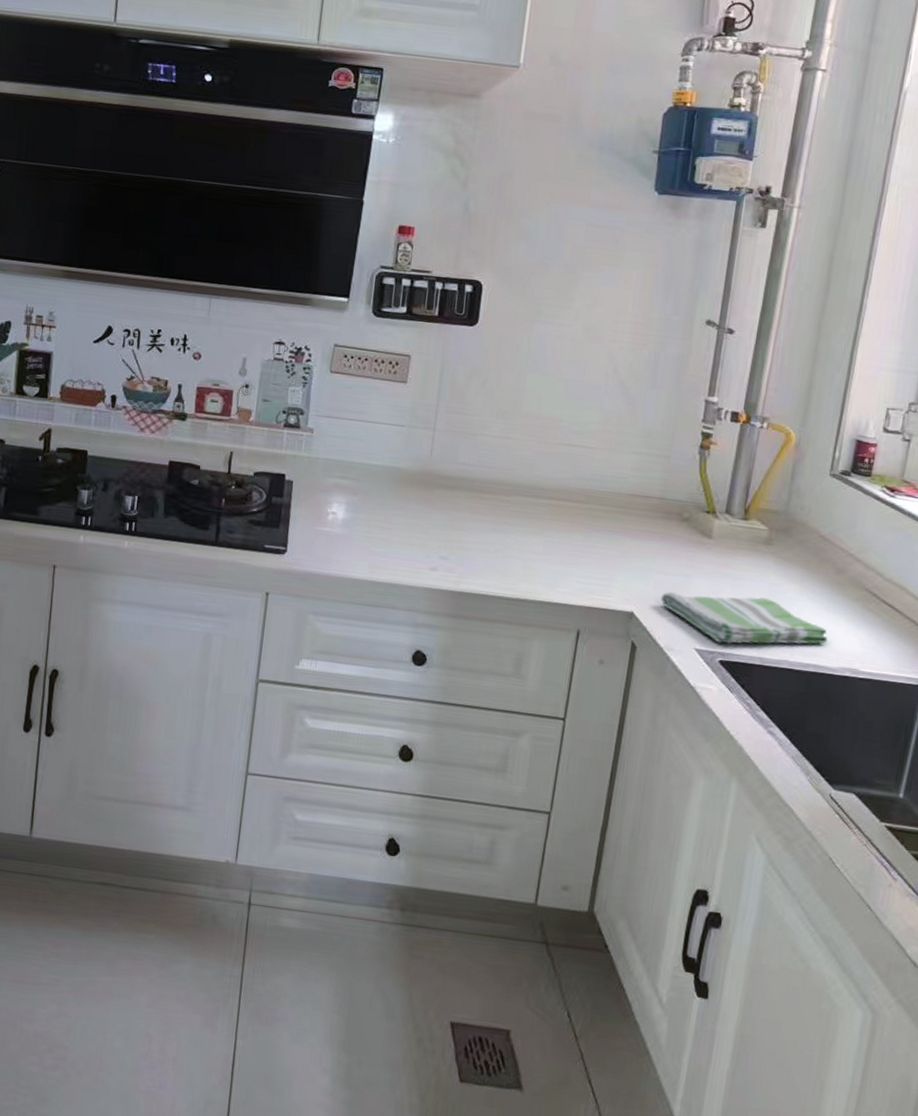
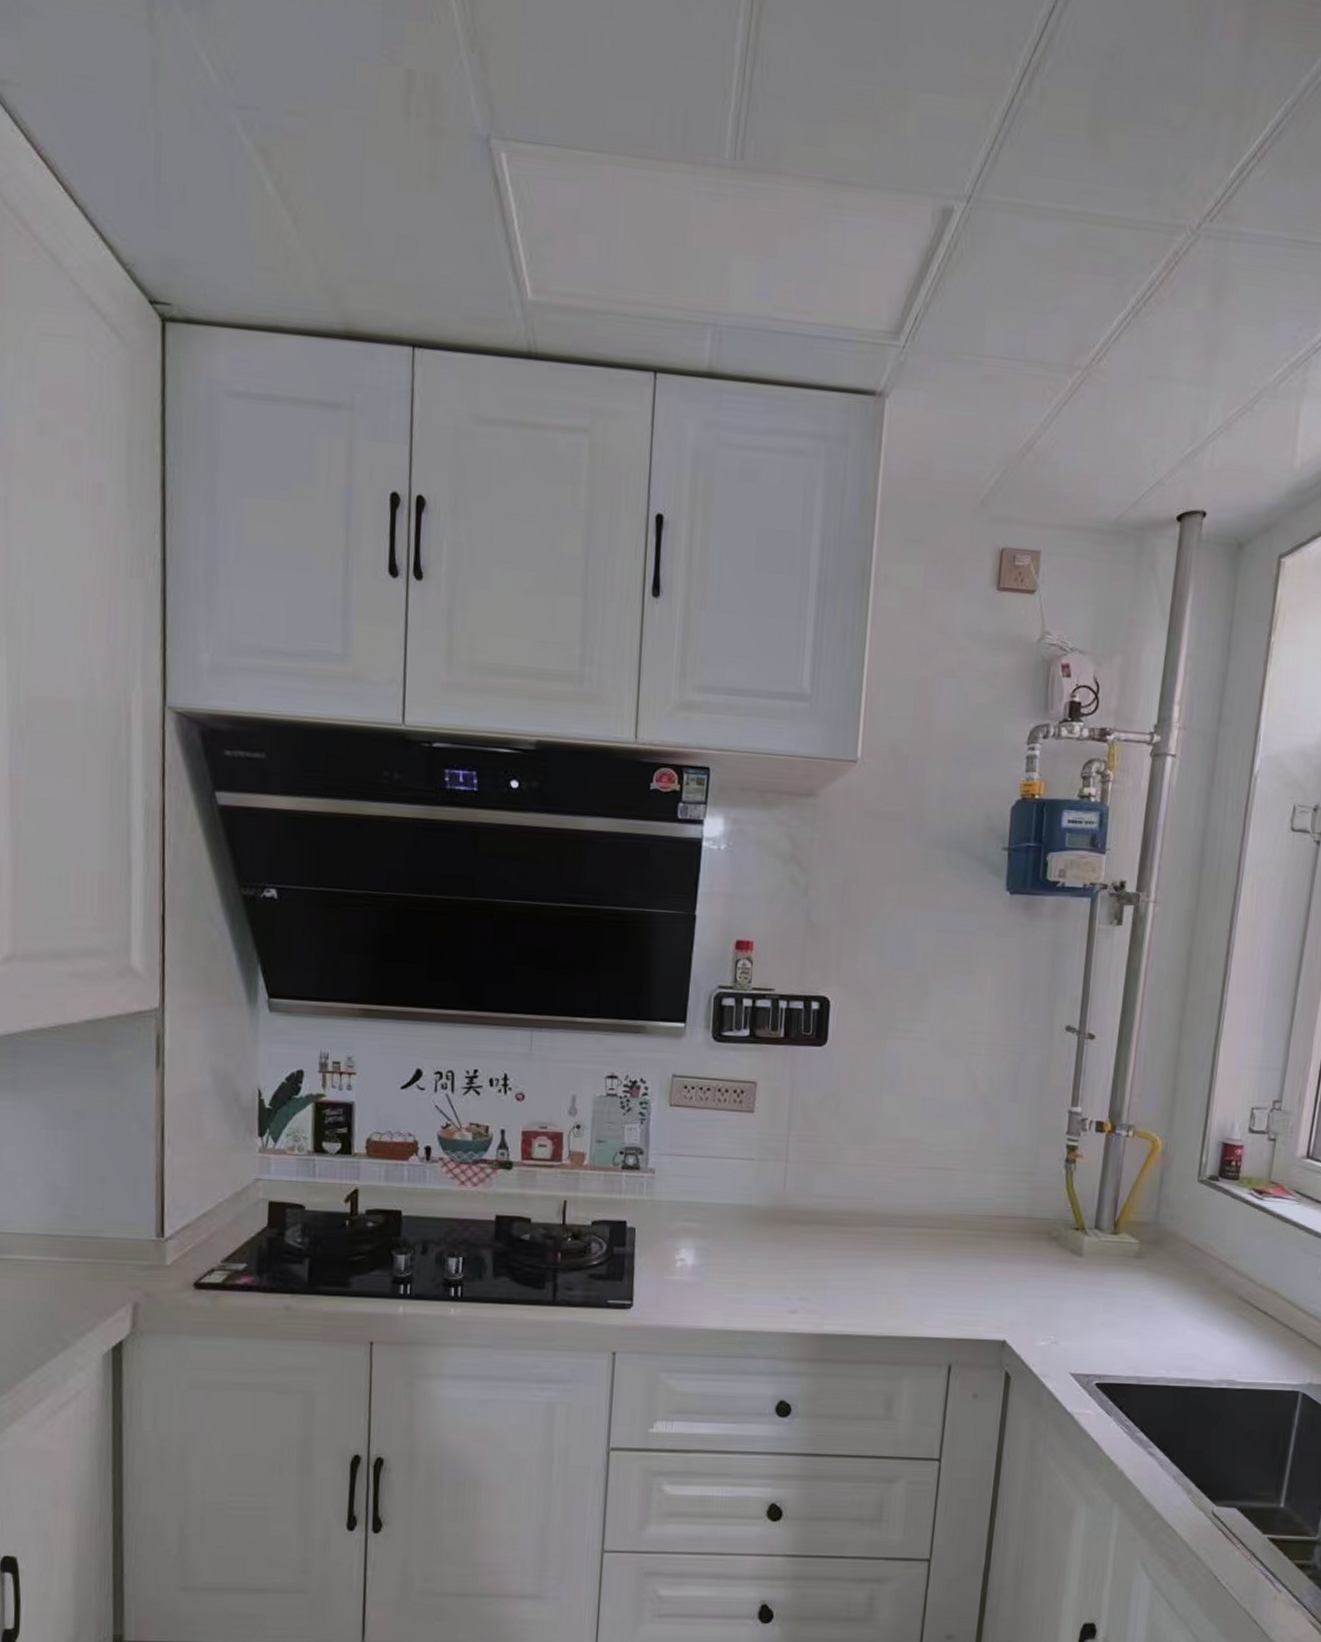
dish towel: present [660,591,828,645] -> none [1033,1314,1203,1366]

